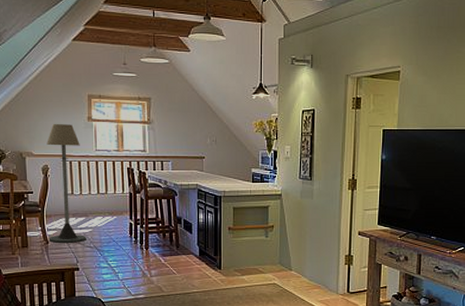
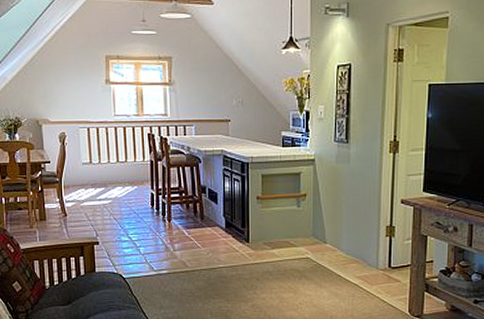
floor lamp: present [46,124,86,243] -> none [63,88,106,215]

